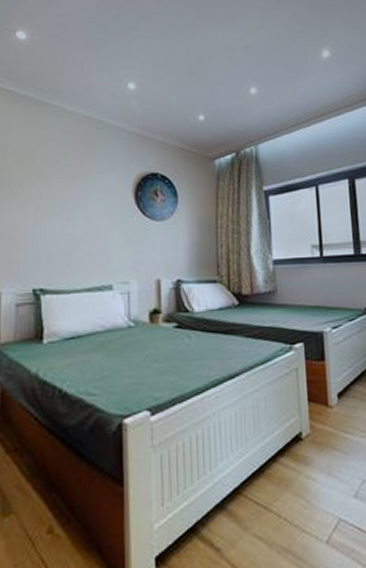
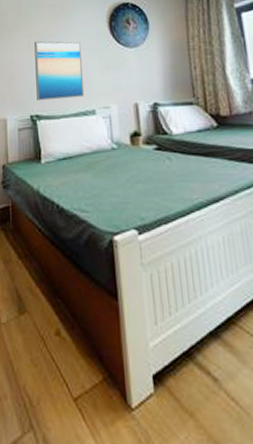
wall art: none [42,204,102,273] -> present [34,40,84,101]

